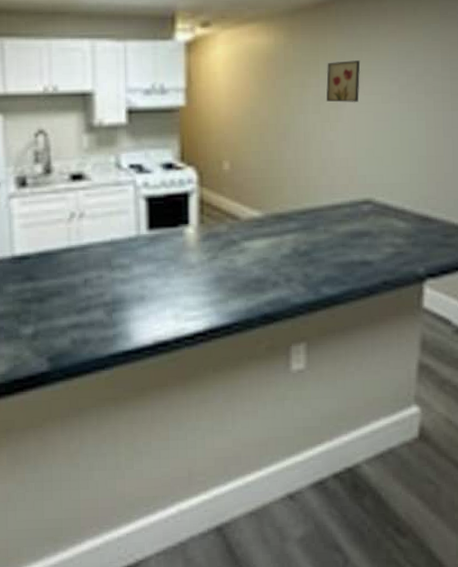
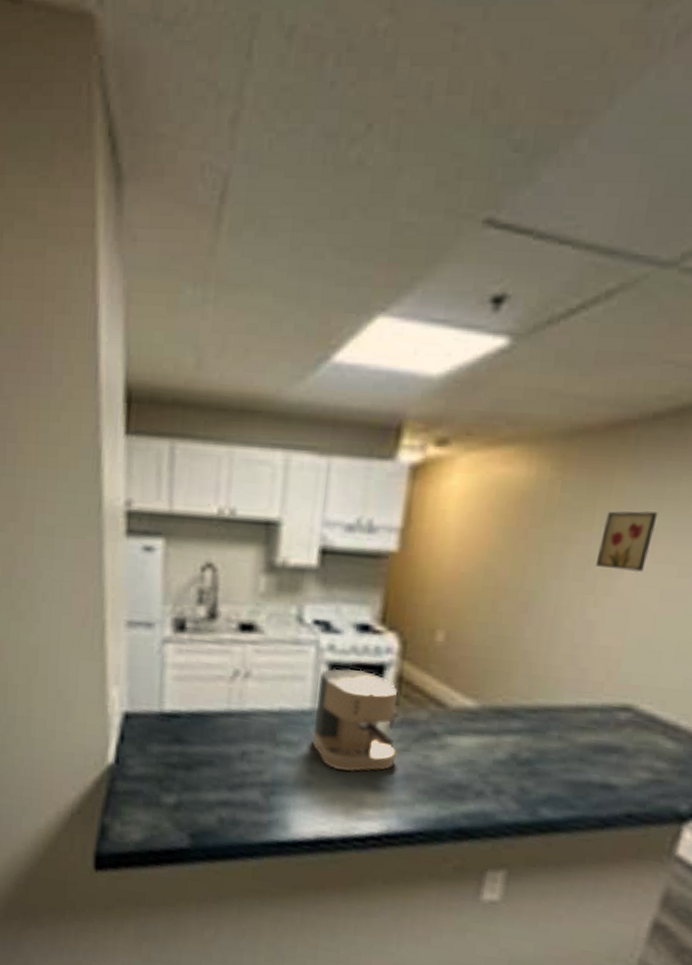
coffee maker: none [139,199,209,283] -> present [311,668,398,773]

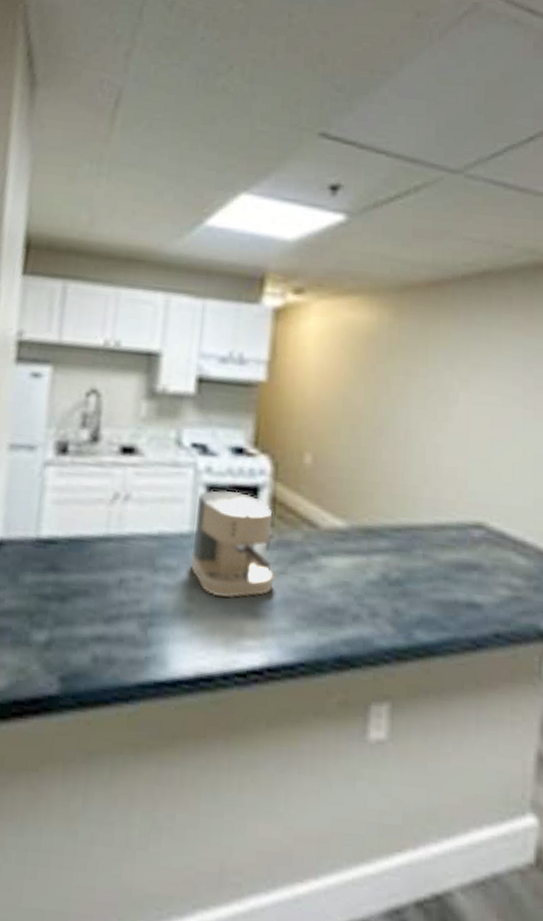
wall art: present [595,511,659,573] -> none [434,350,478,402]

